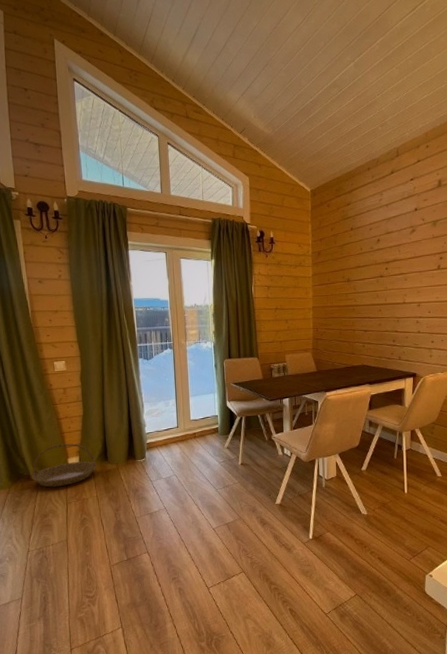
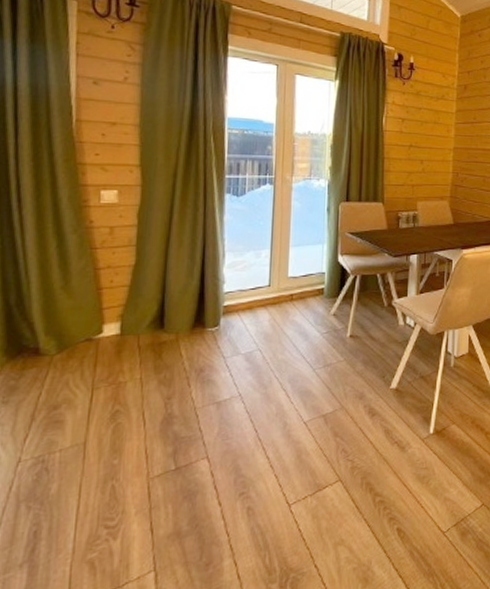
basket: present [32,443,97,488] -> none [41,303,146,366]

